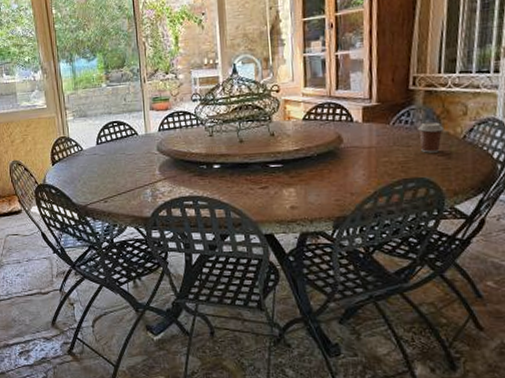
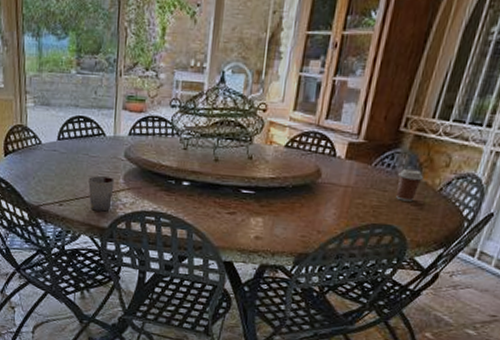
cup: none [128,170,152,203] -> present [88,176,115,212]

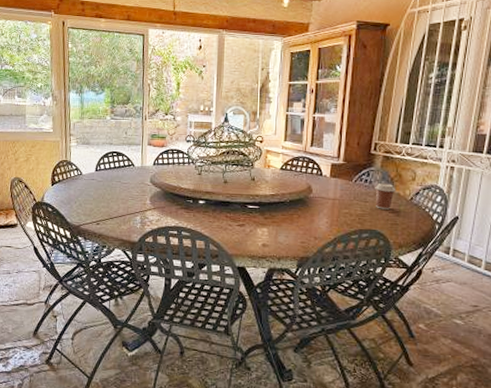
cup: present [88,176,115,212] -> none [121,199,143,228]

